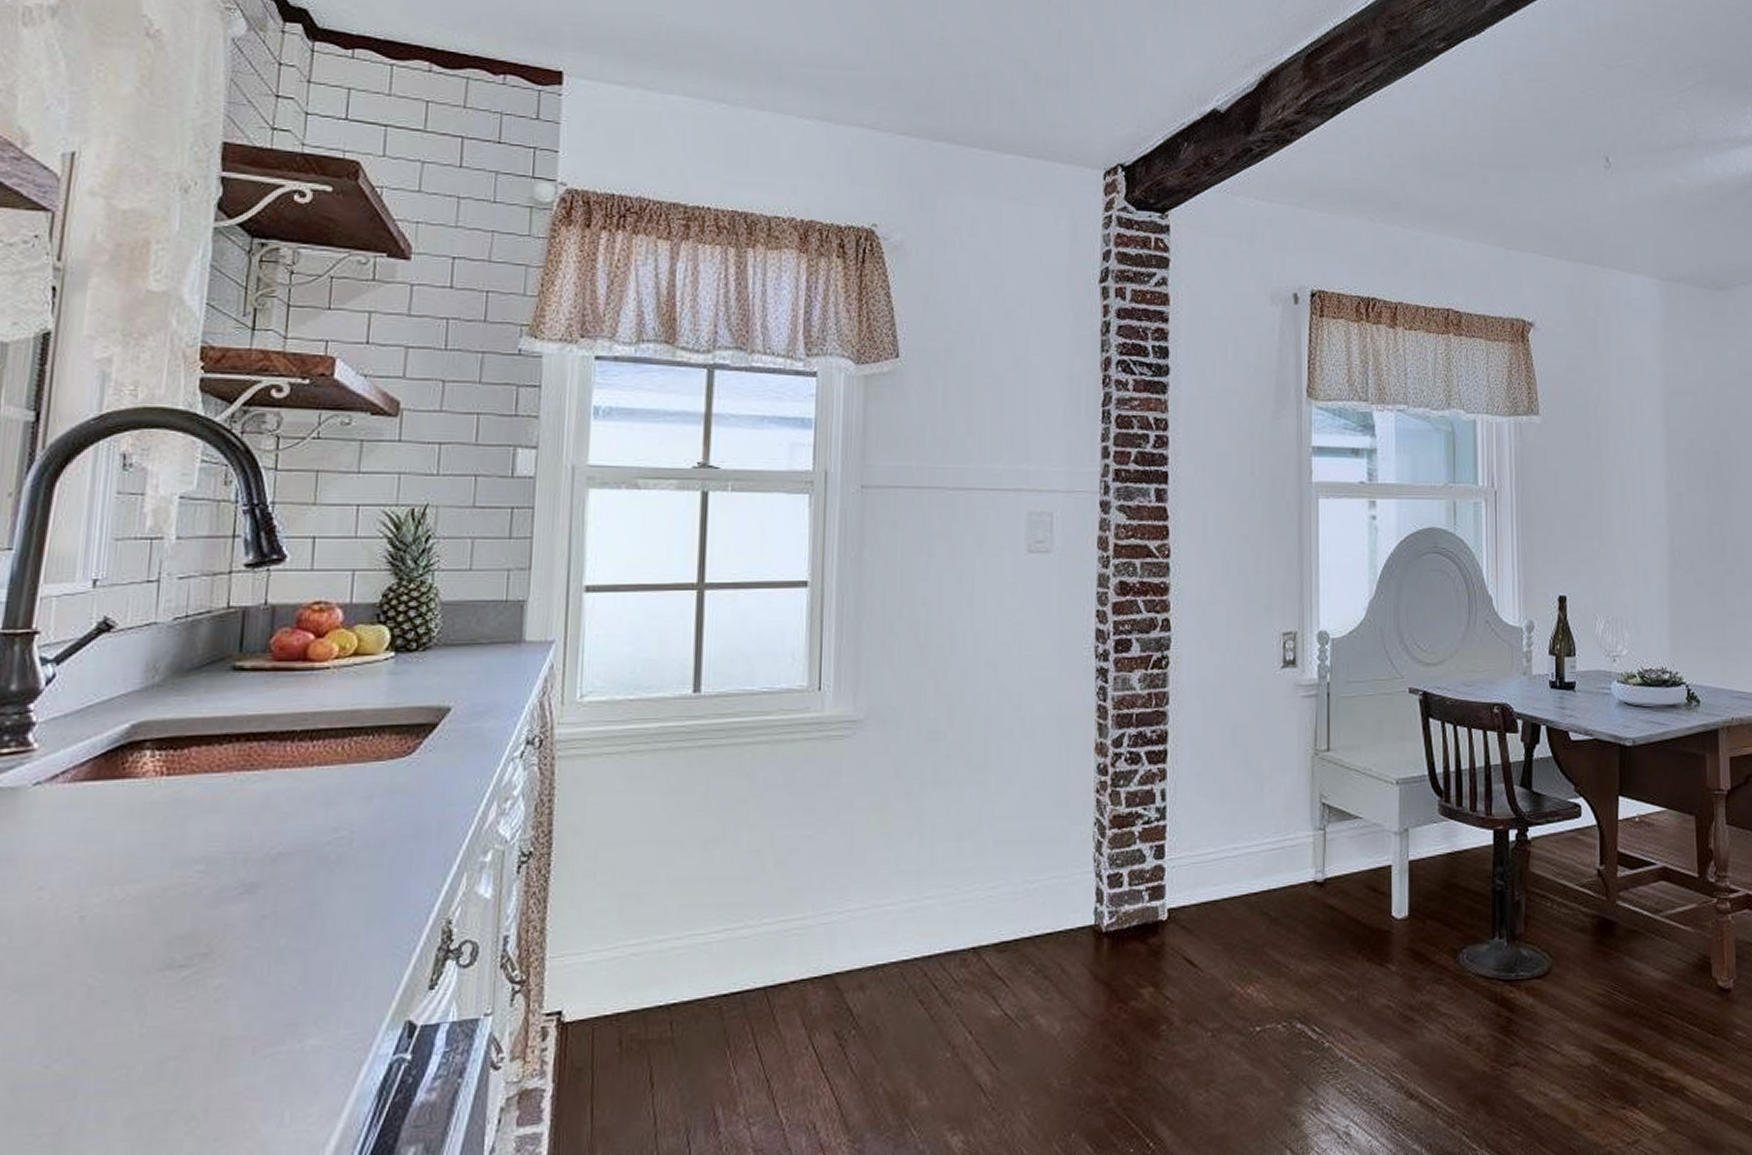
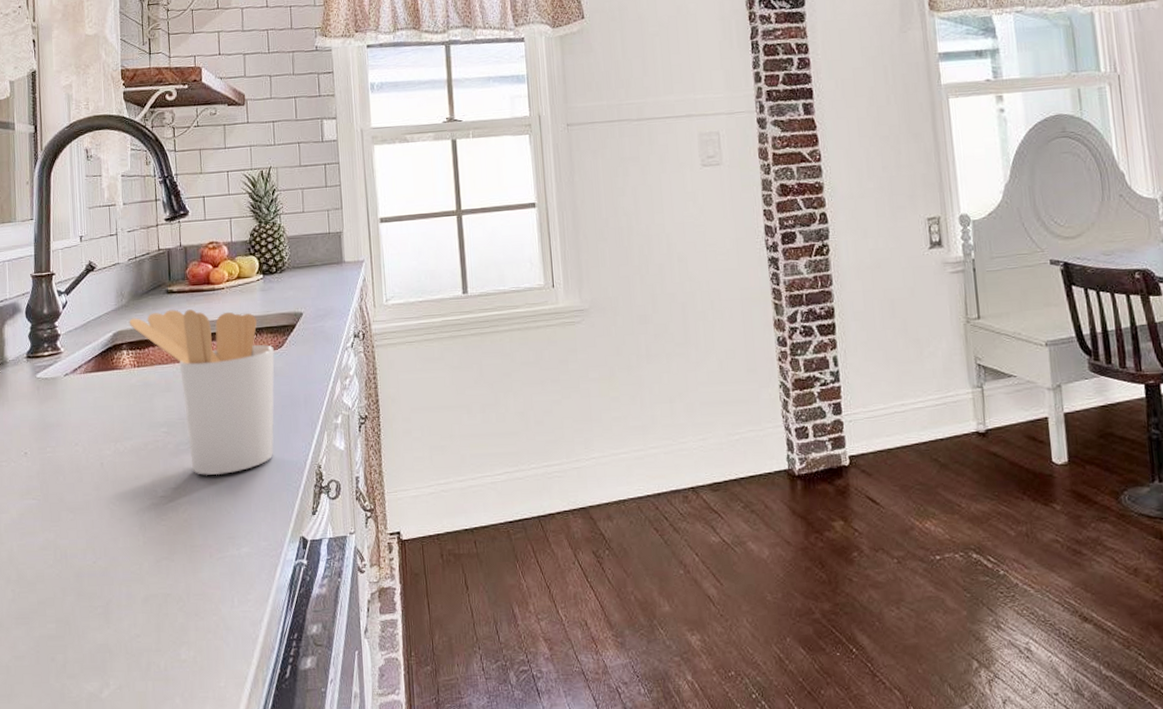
utensil holder: none [161,694,400,935] -> present [129,309,275,476]

